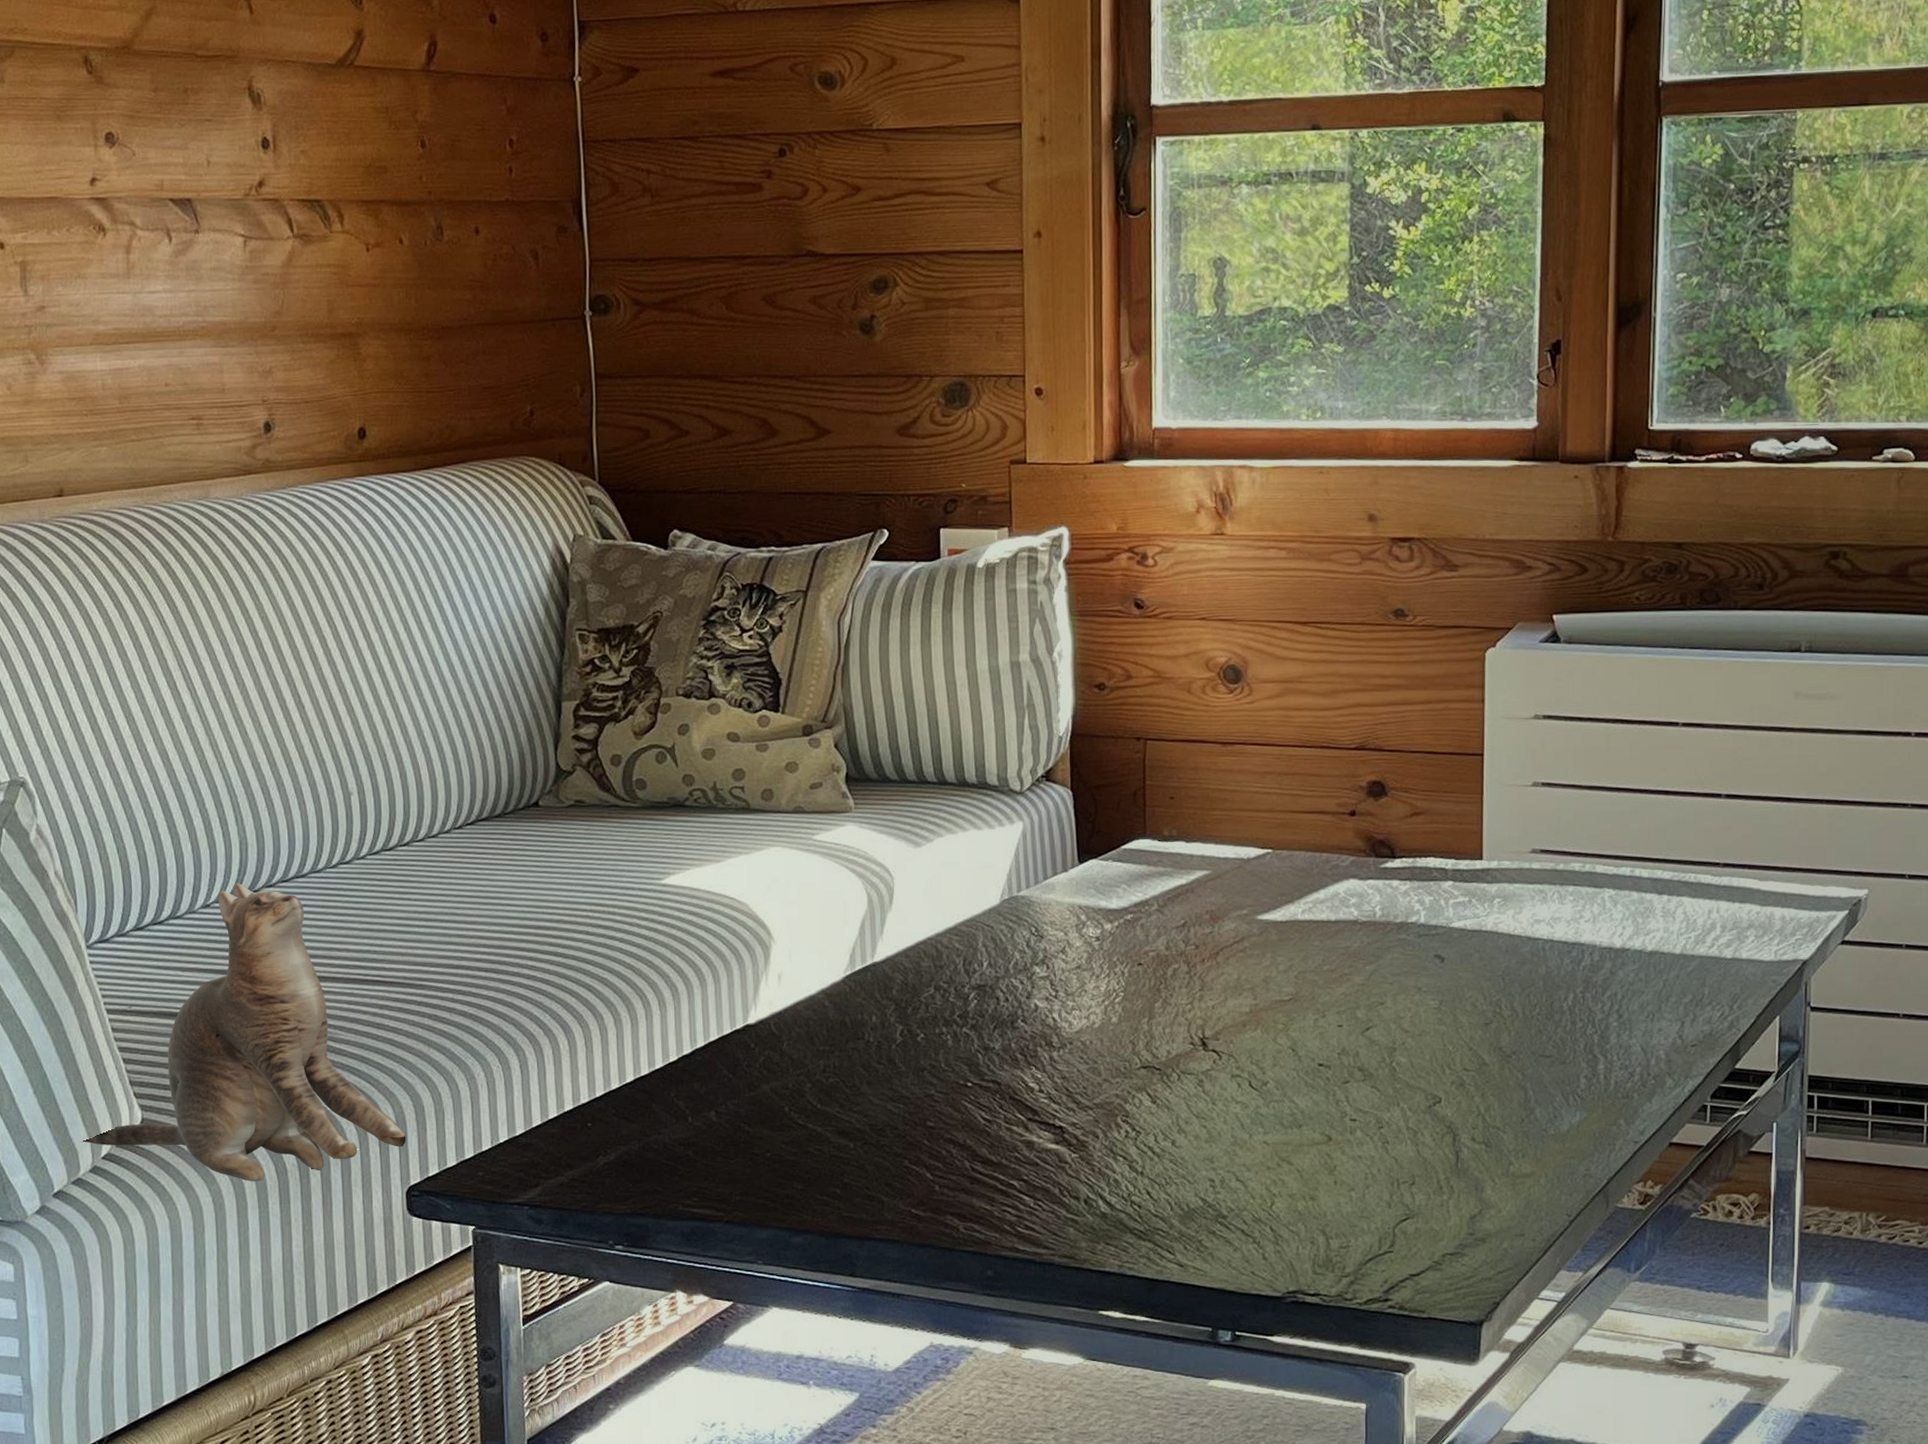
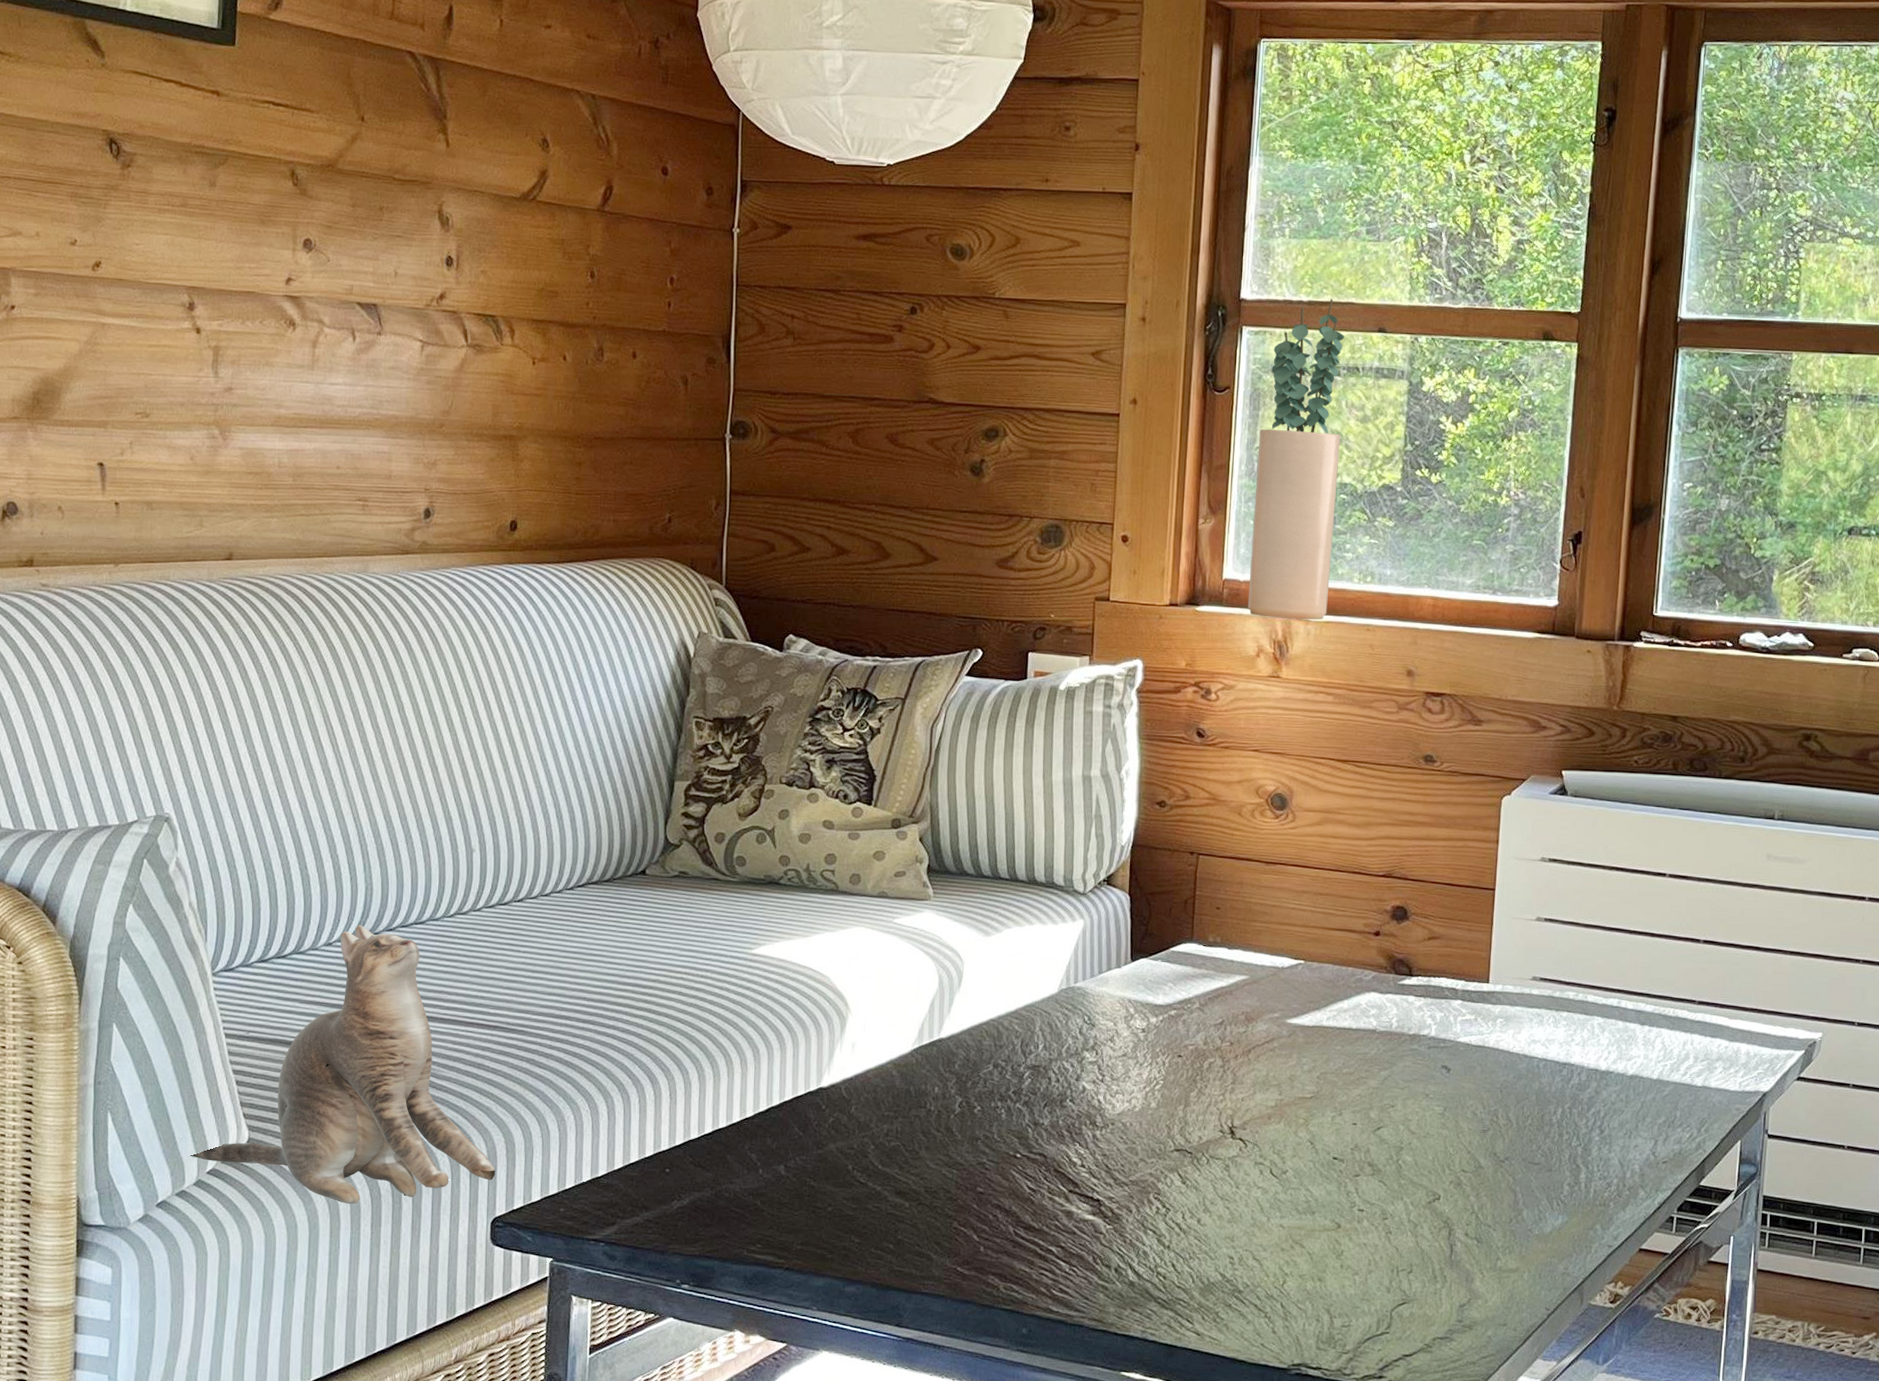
vase: none [1182,96,1276,468] -> present [1248,299,1345,620]

